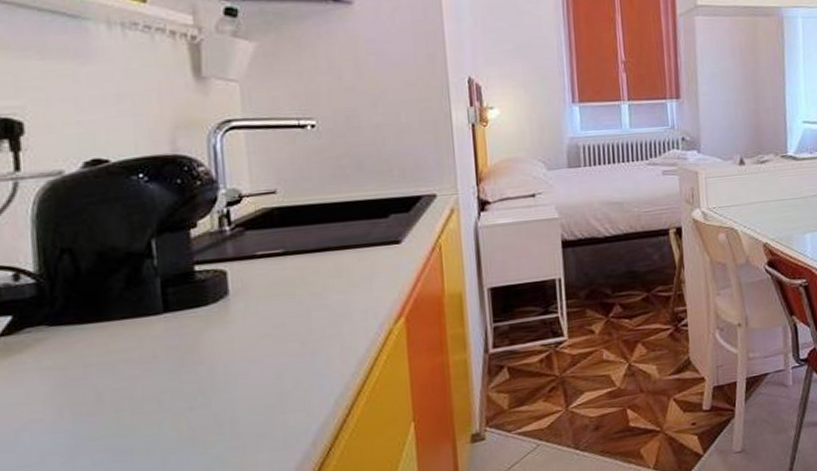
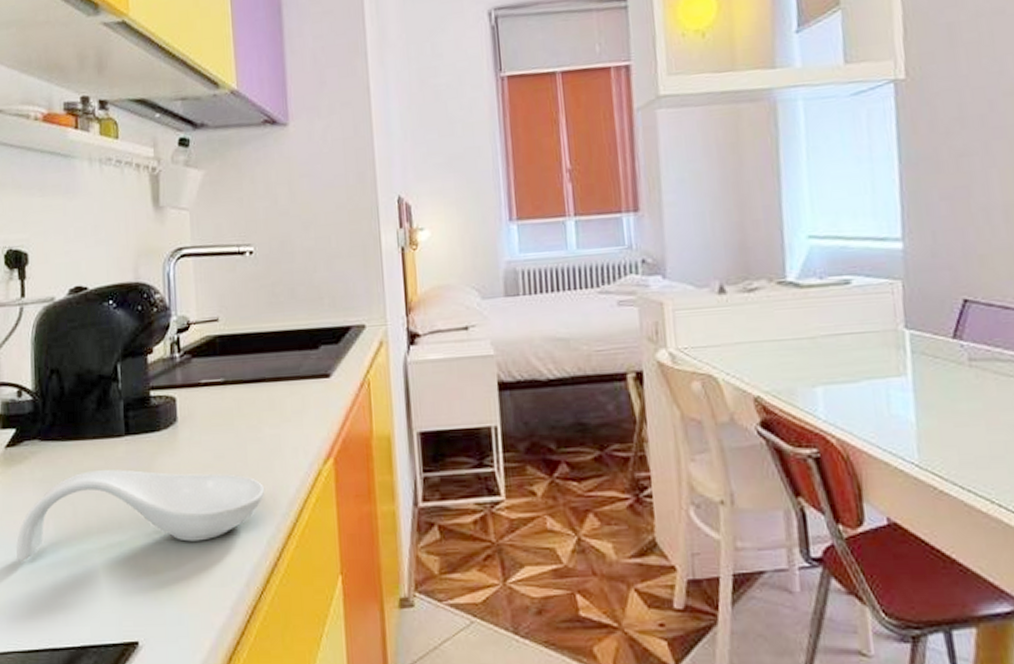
spoon rest: none [18,341,333,458] -> present [16,469,265,561]

